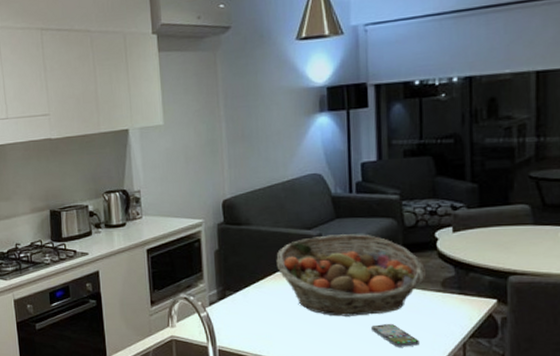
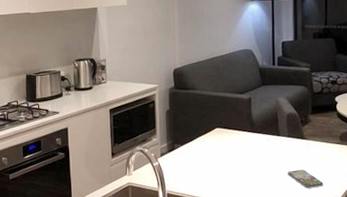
fruit basket: present [276,234,426,316] -> none [215,98,328,164]

